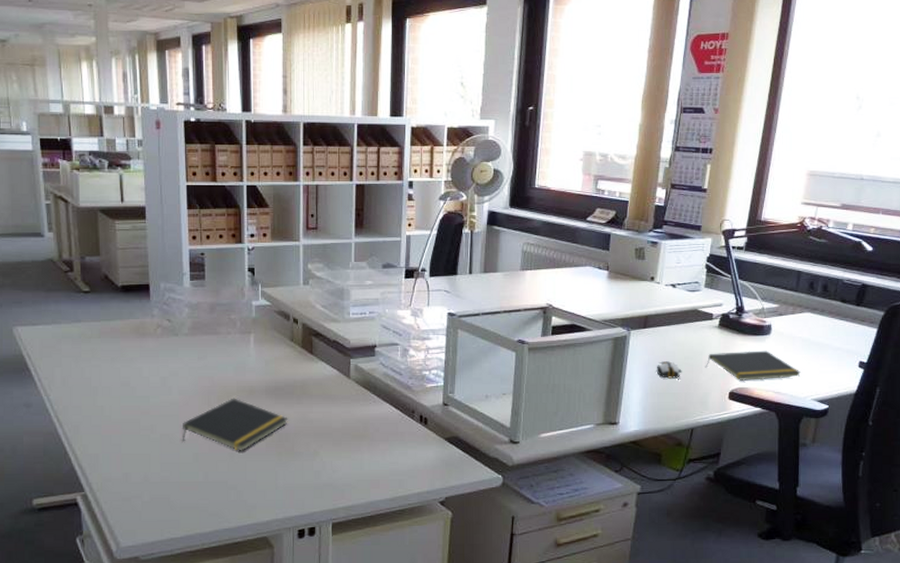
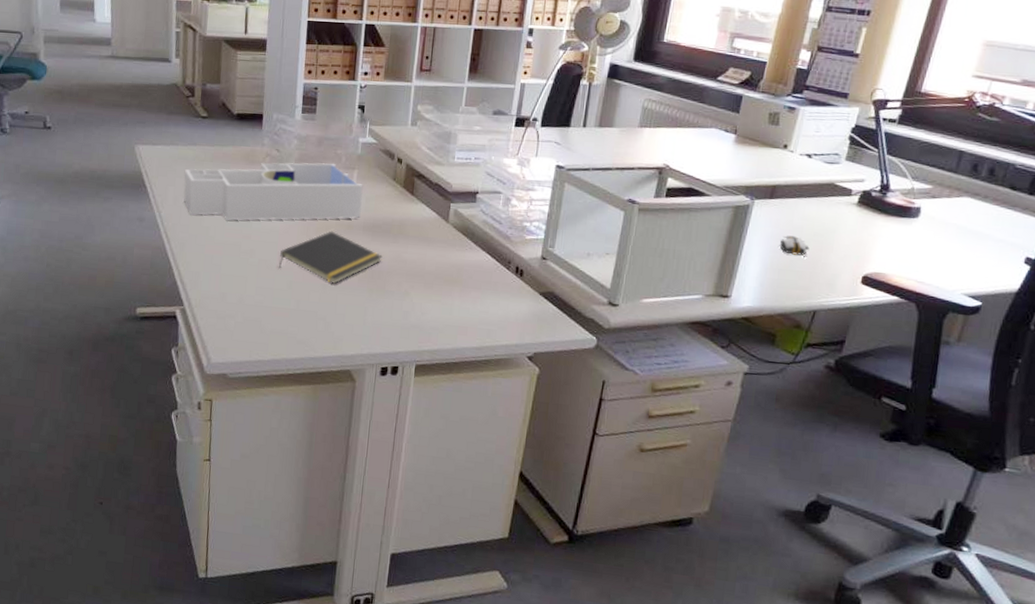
desk organizer: none [70,329,261,397] -> present [183,162,363,221]
notepad: present [706,350,801,381] -> none [838,232,951,268]

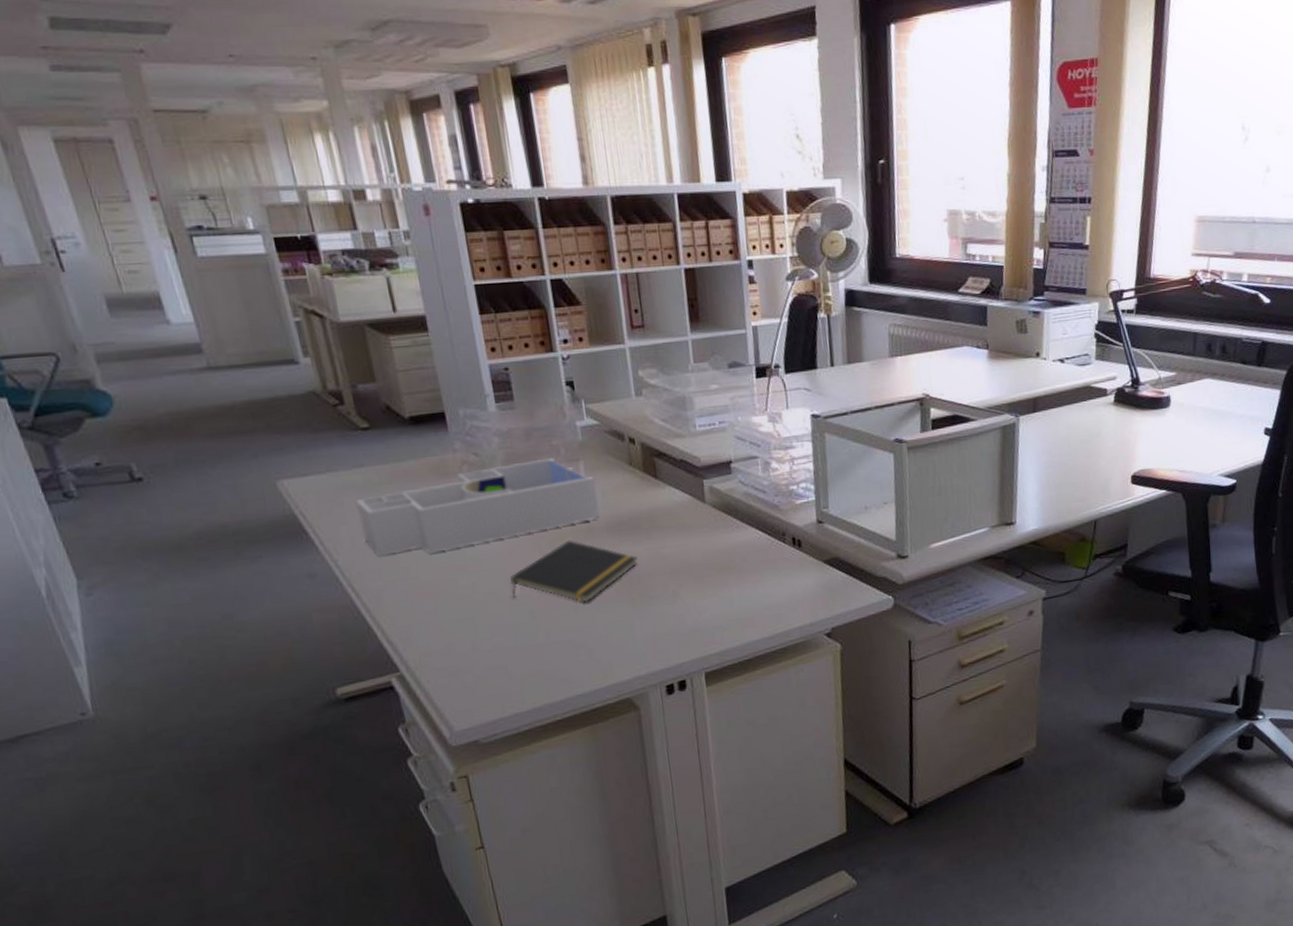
computer mouse: present [779,235,810,257] -> none [1051,447,1079,467]

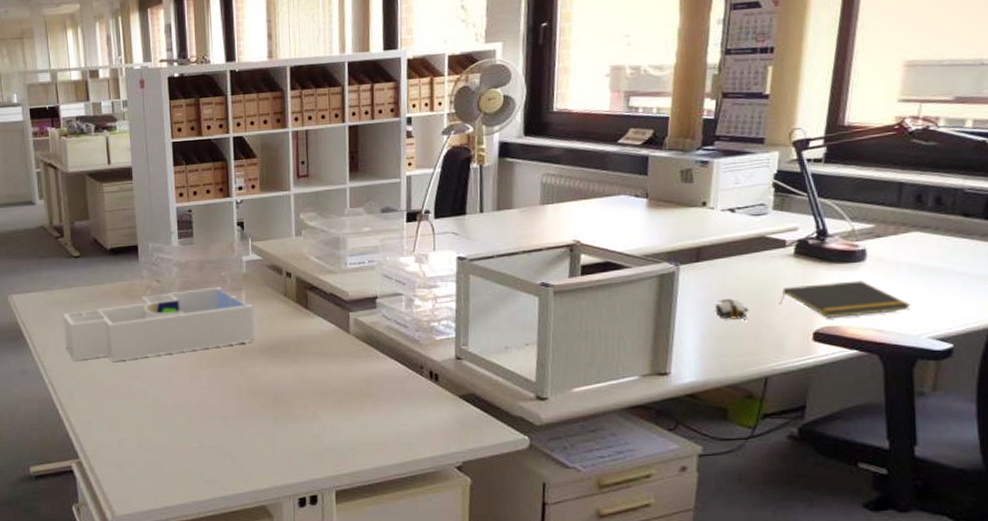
notepad: present [510,539,638,602] -> none [175,358,284,414]
computer mouse: none [1051,447,1079,467] -> present [715,299,749,320]
notepad: none [1104,425,1205,462] -> present [780,280,911,318]

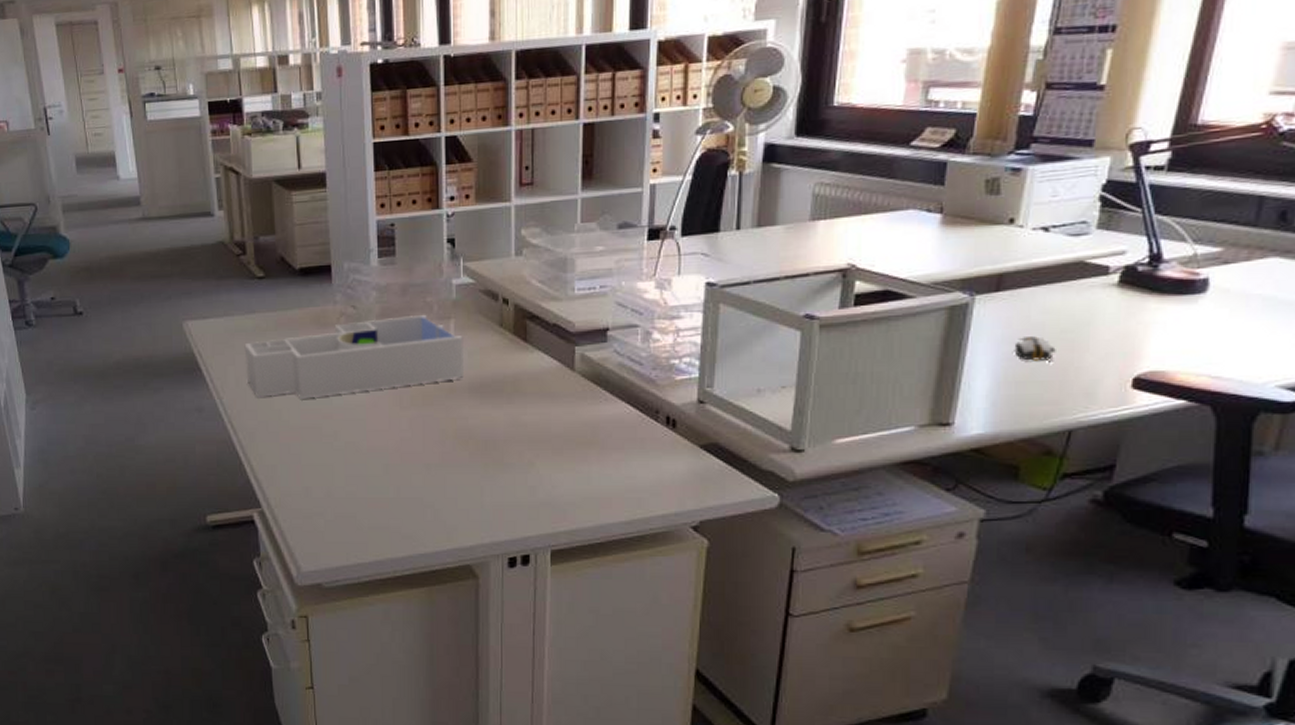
notepad: present [780,280,911,318] -> none [1095,316,1258,361]

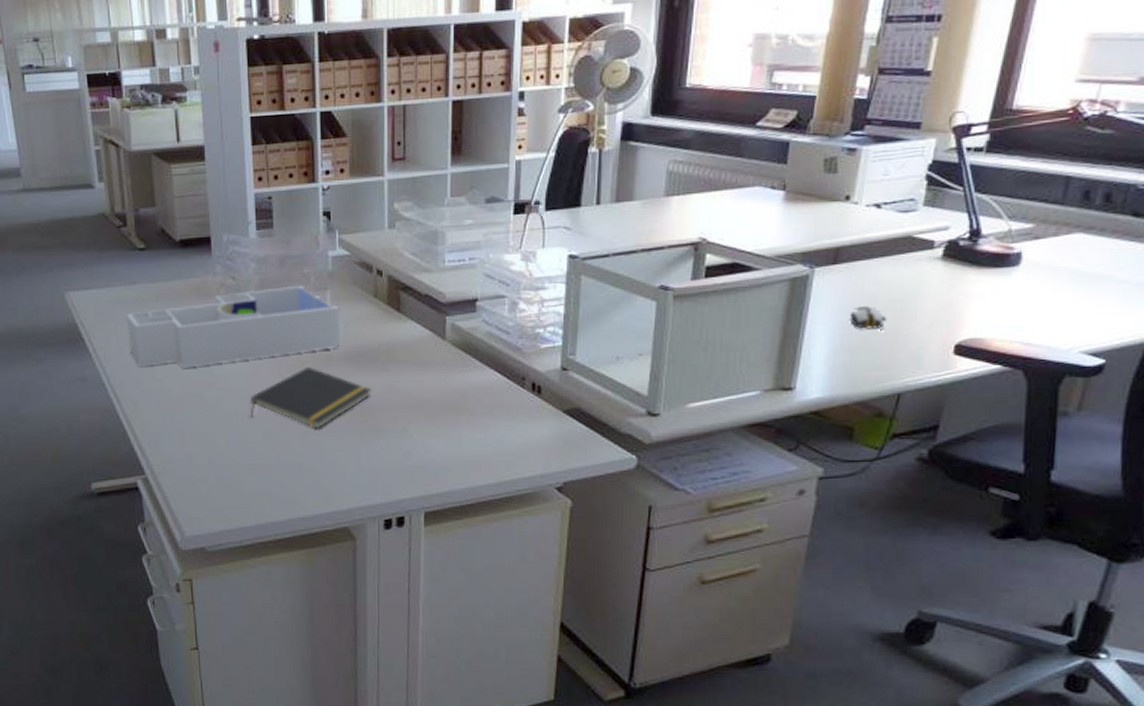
notepad: none [370,397,496,462] -> present [251,366,372,428]

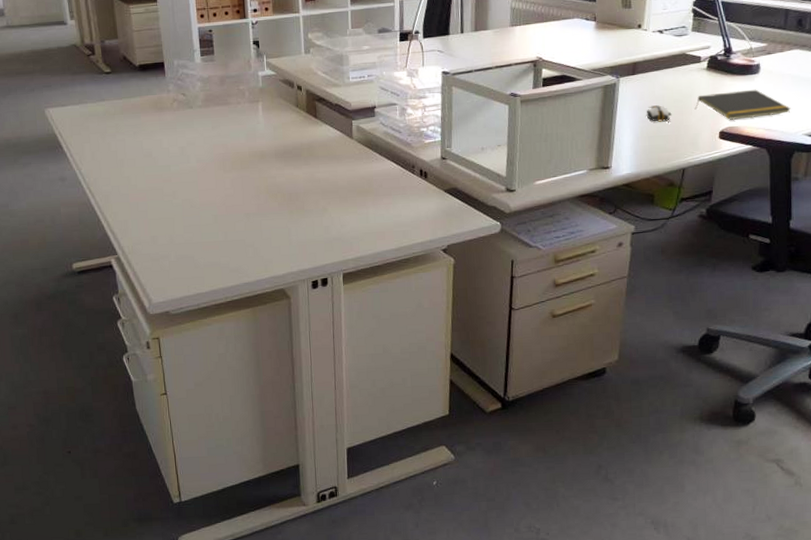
desk organizer: present [126,285,340,368] -> none [97,99,271,167]
notepad: present [251,366,372,428] -> none [201,162,297,211]
notepad: none [922,287,1064,329] -> present [695,89,791,120]

